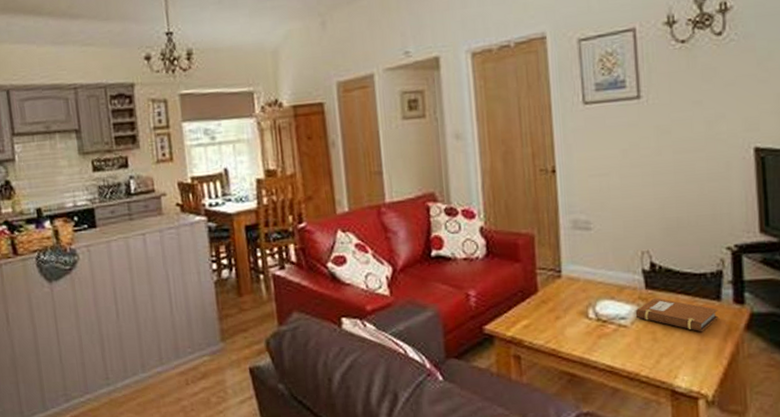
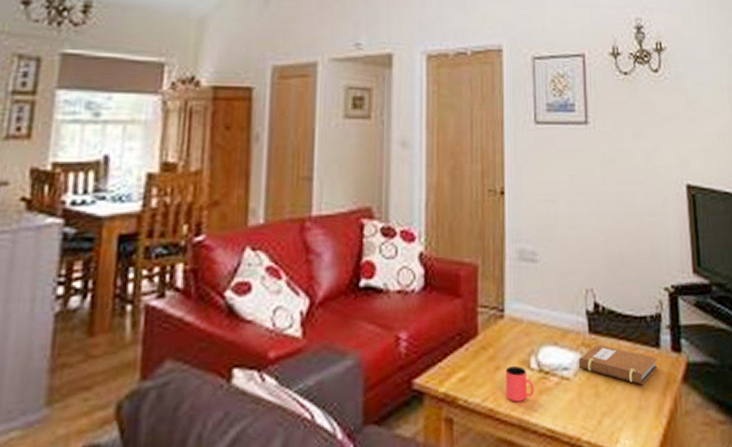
cup: none [565,316,593,344] -> present [505,366,535,402]

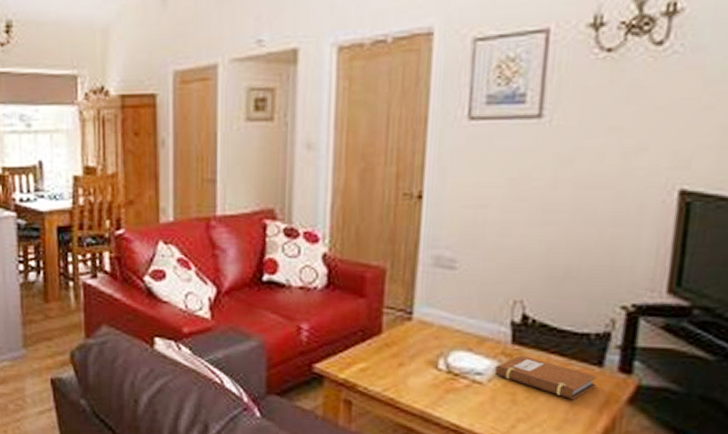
cup: present [505,366,535,402] -> none [408,365,441,397]

